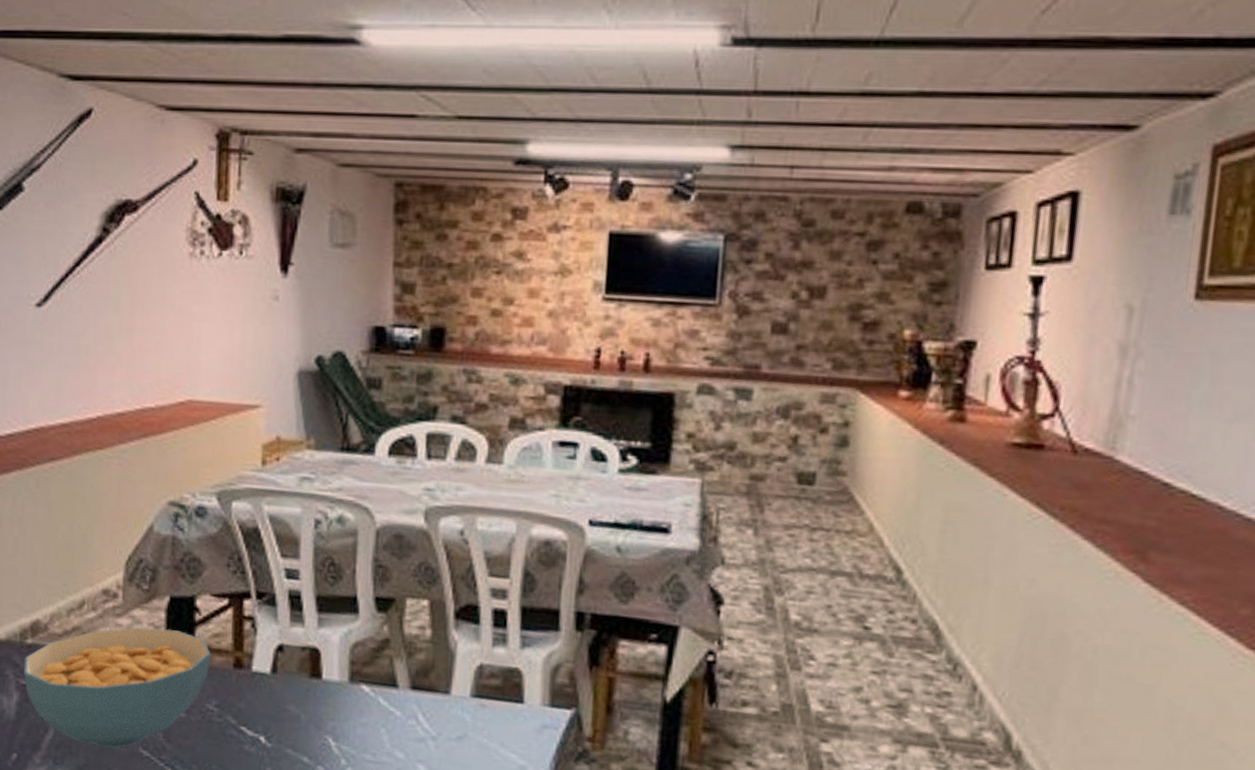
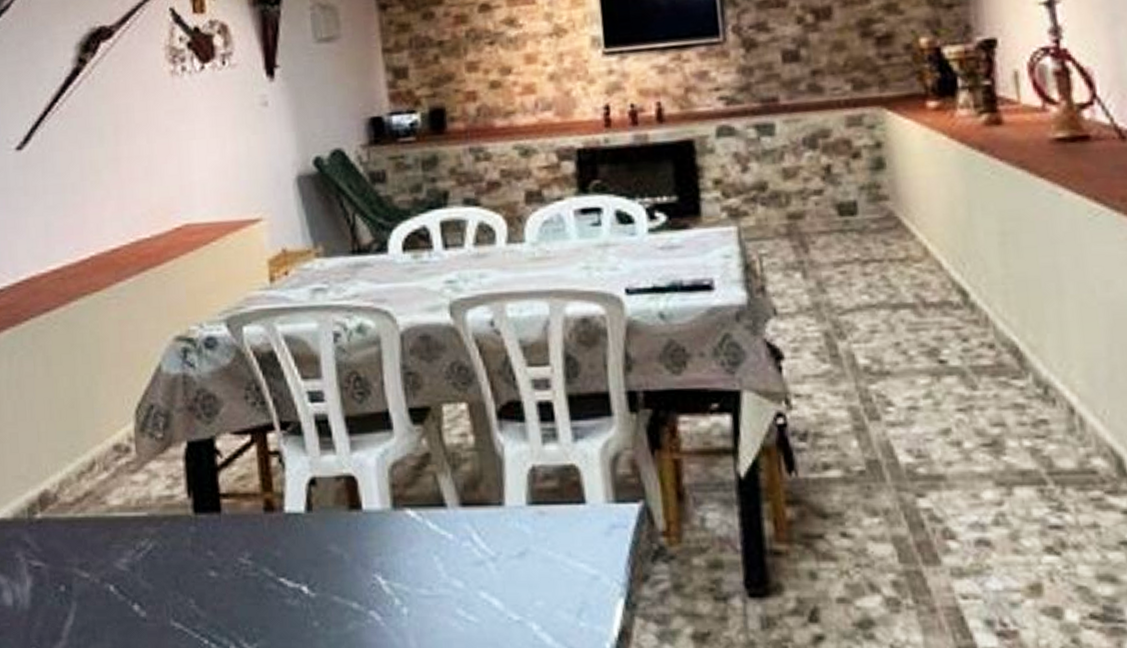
cereal bowl: present [23,627,211,748] -> none [34,478,238,626]

